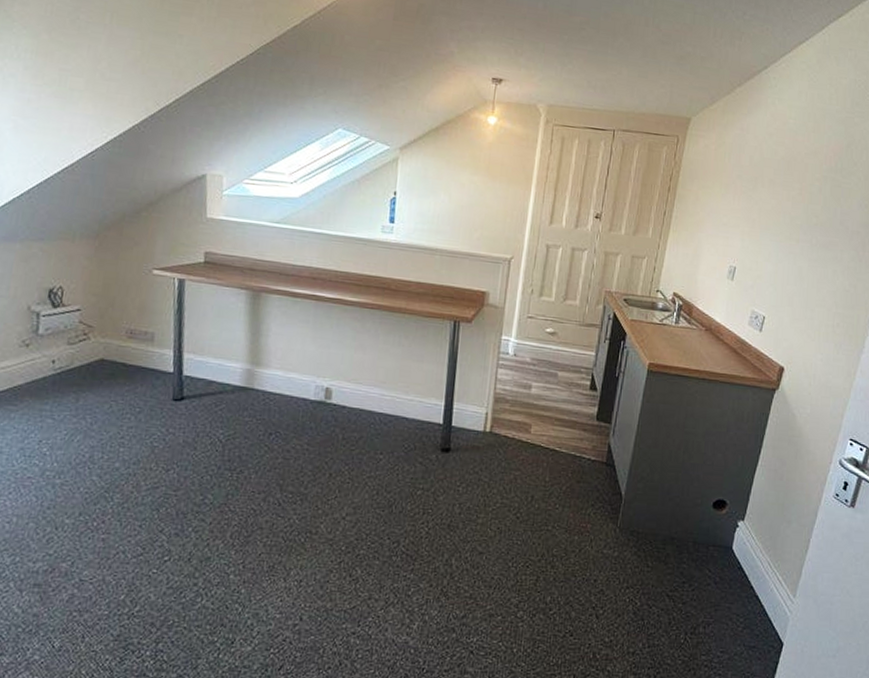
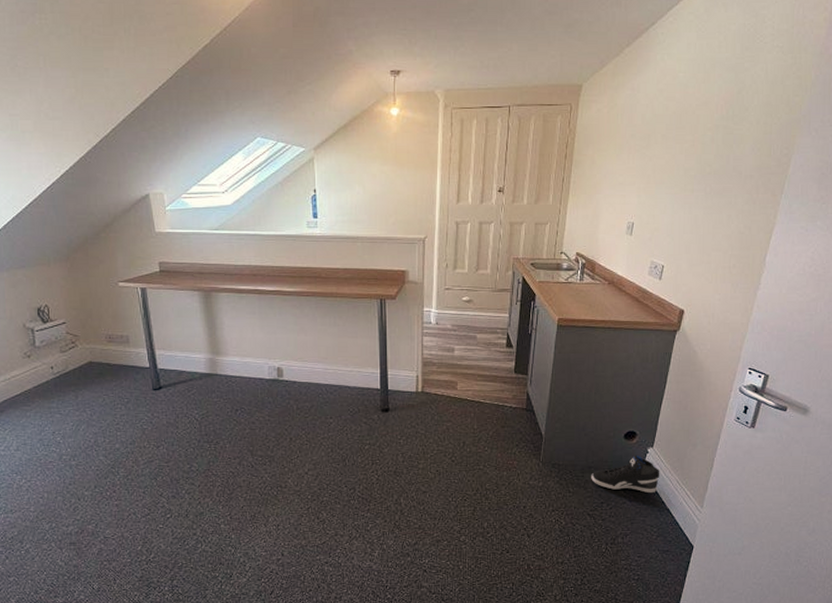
sneaker: none [673,527,751,575] -> present [591,454,660,493]

